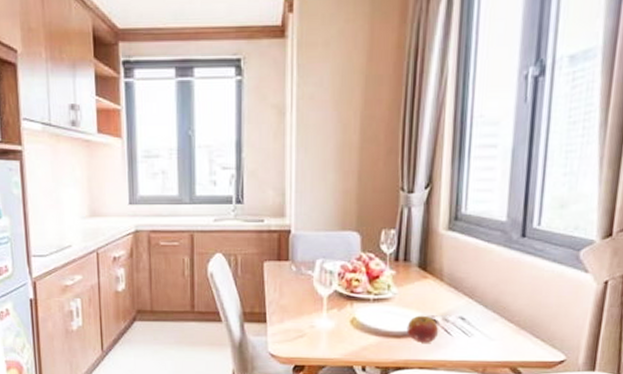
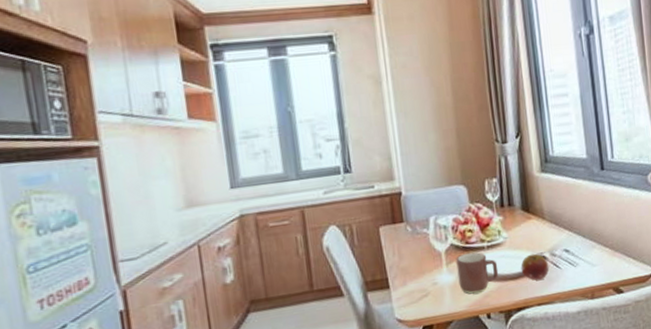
mug: none [337,302,382,344] -> present [456,252,499,294]

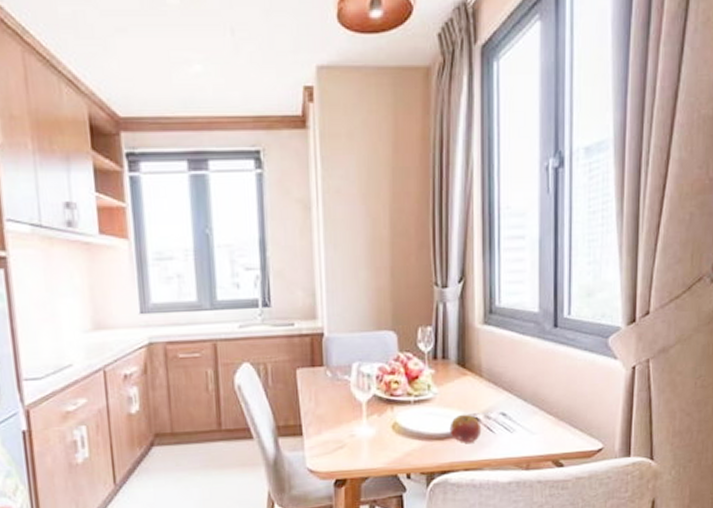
mug: present [456,252,499,294] -> none [378,405,424,451]

